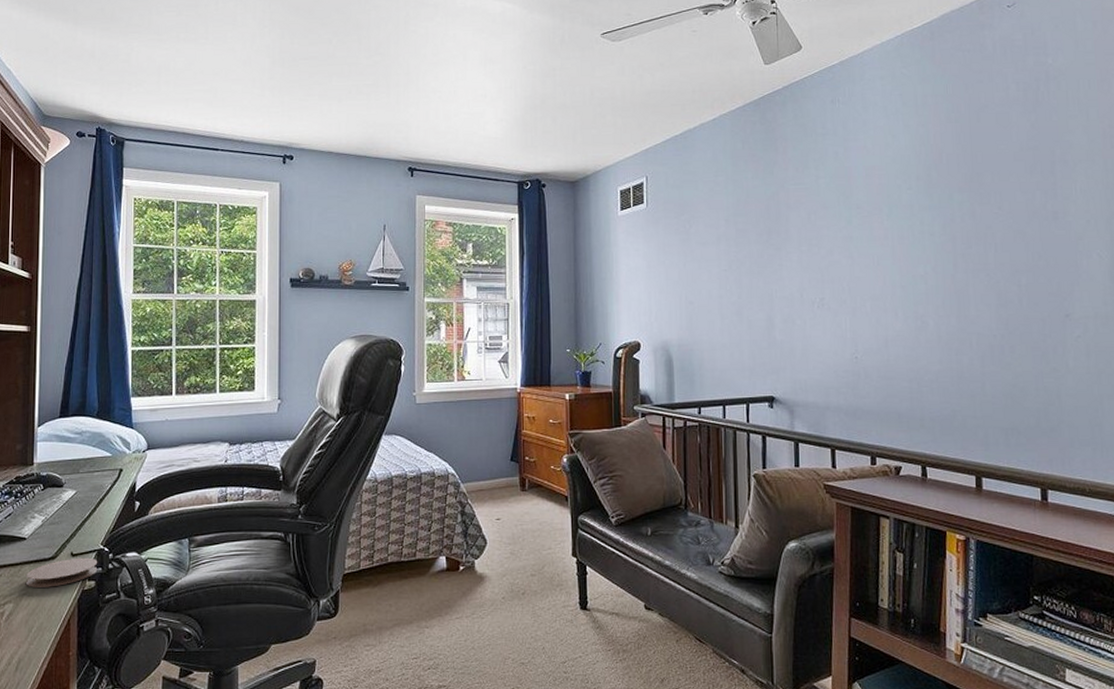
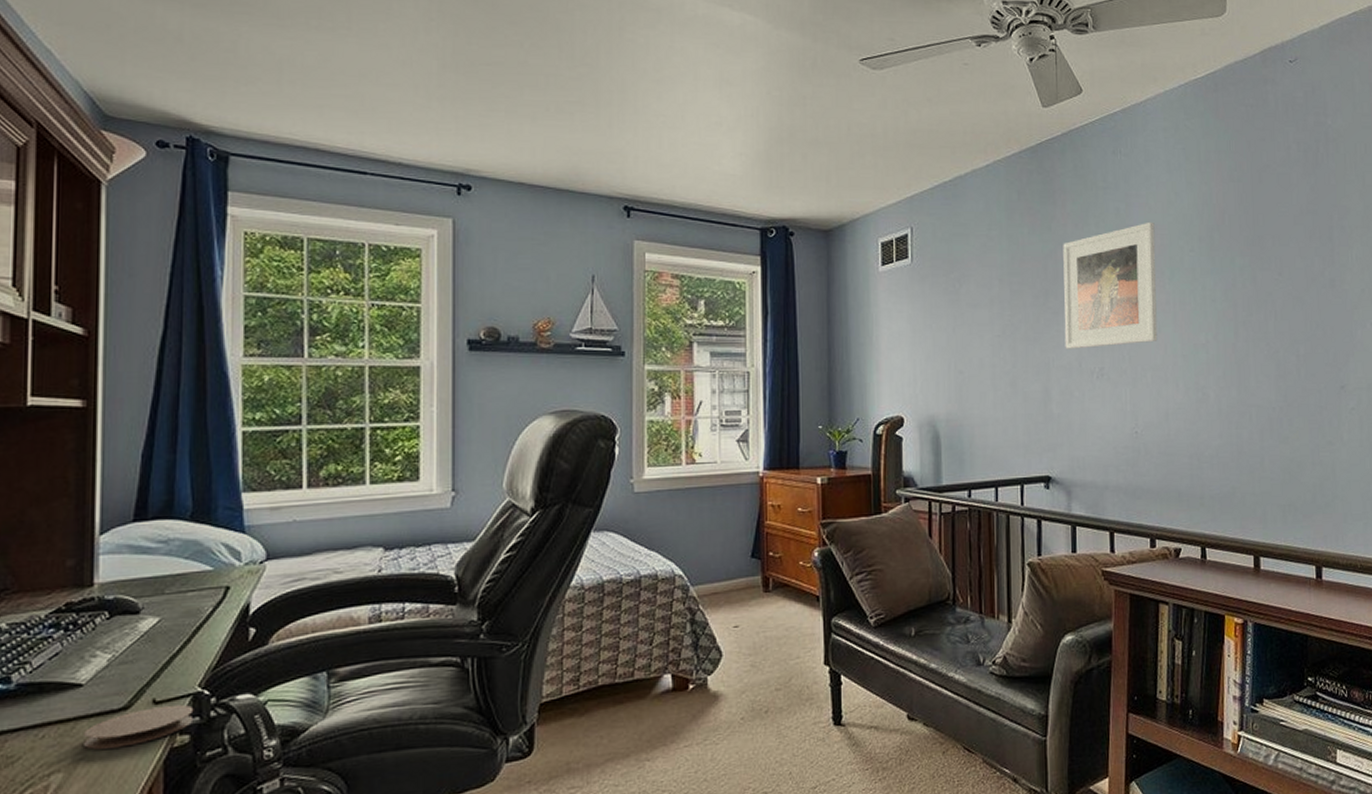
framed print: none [784,163,877,282] -> present [1063,221,1158,349]

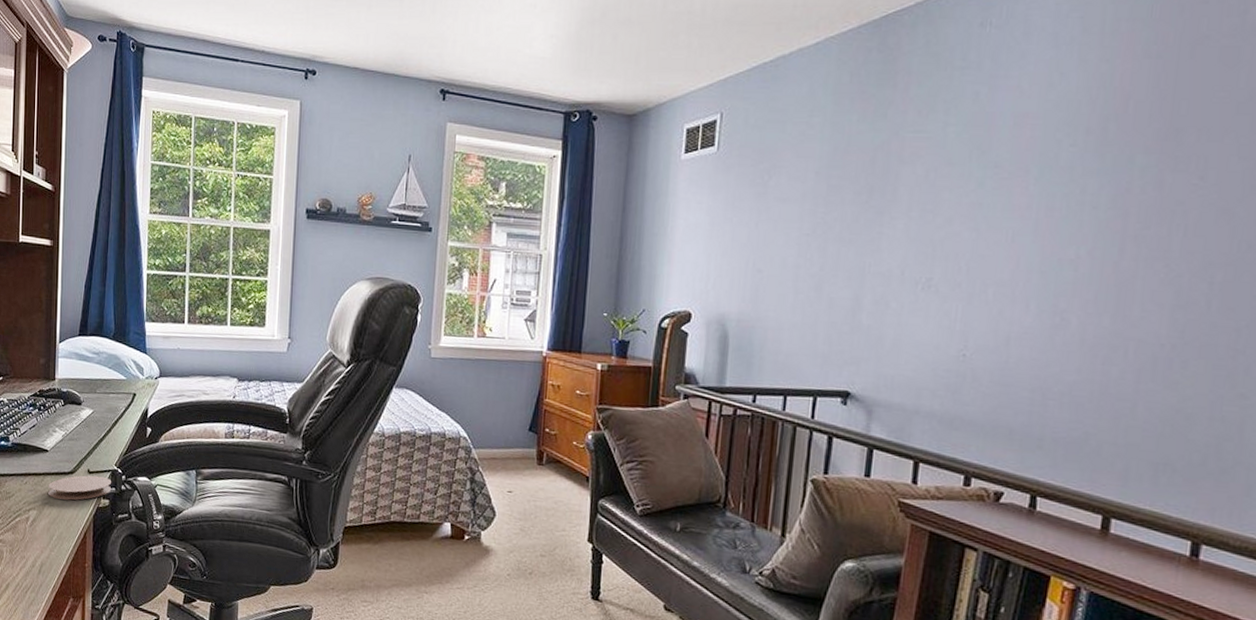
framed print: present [1063,221,1158,349] -> none [886,108,1026,255]

